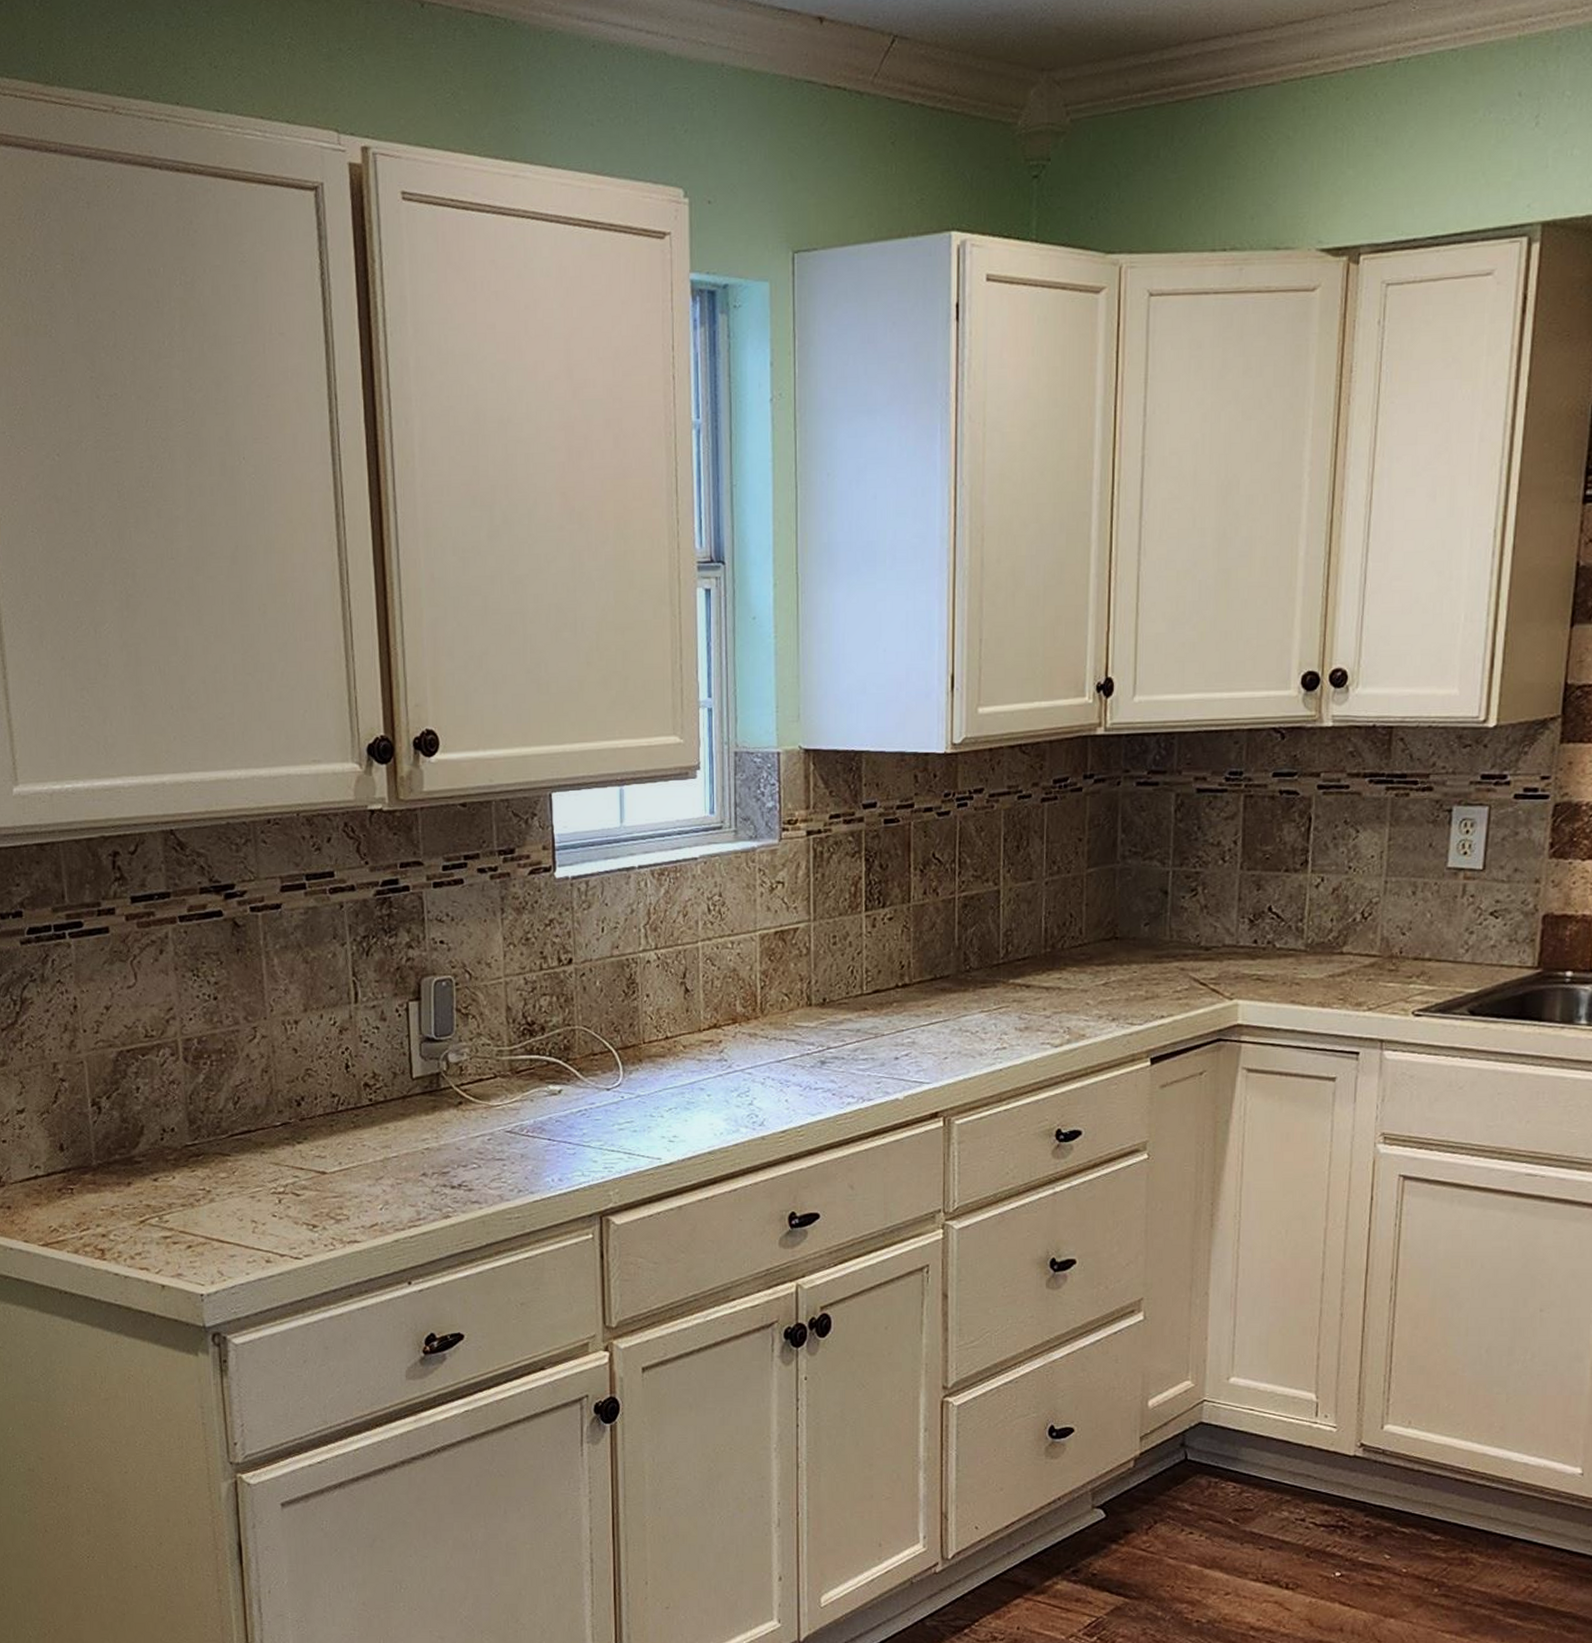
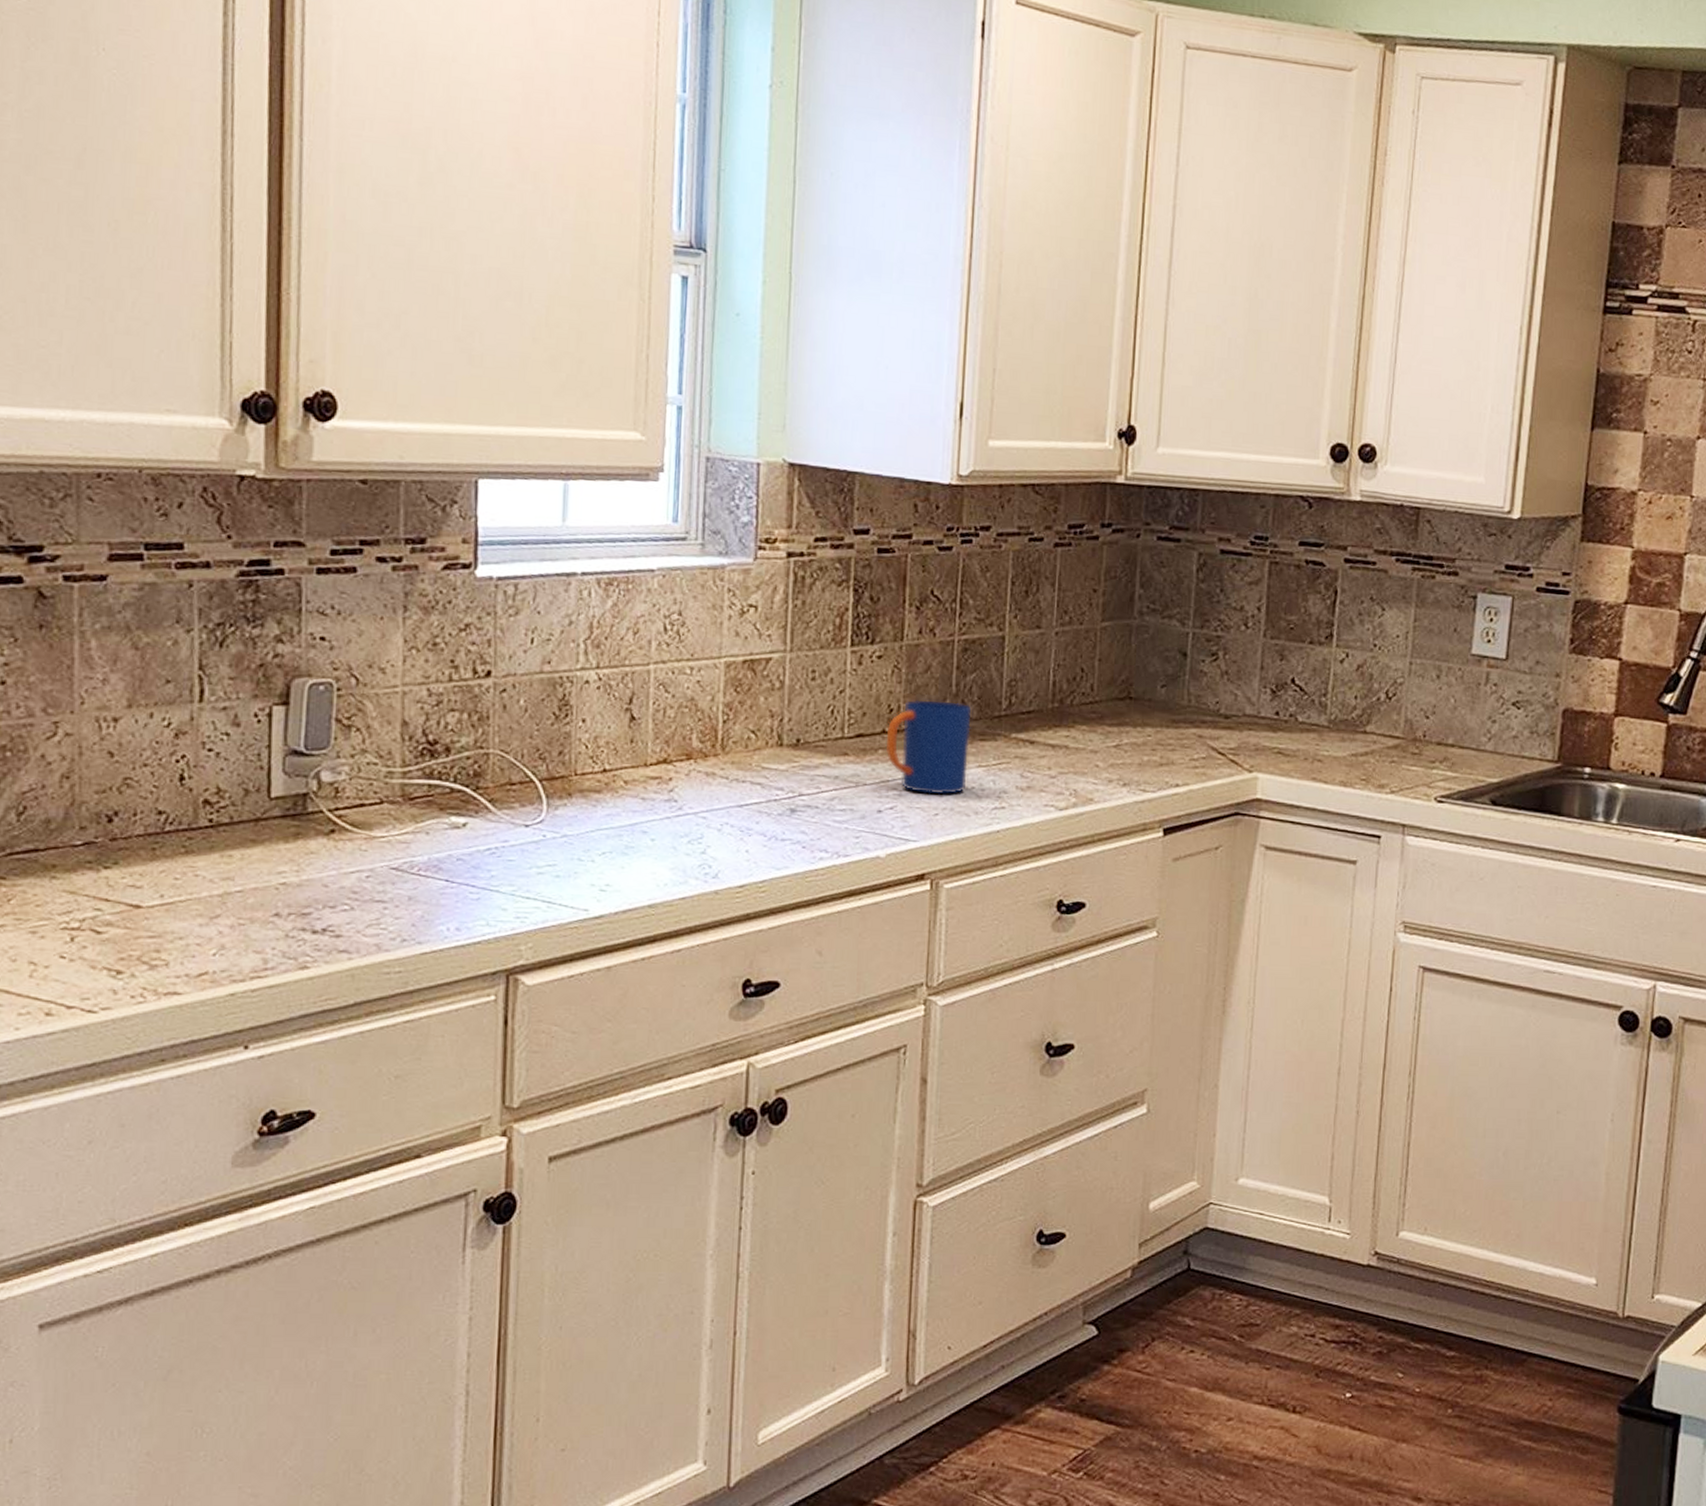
mug: none [899,954,973,1040] -> present [886,699,971,795]

